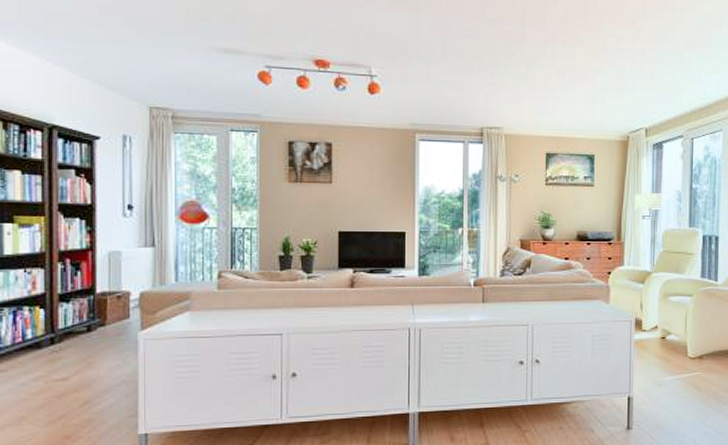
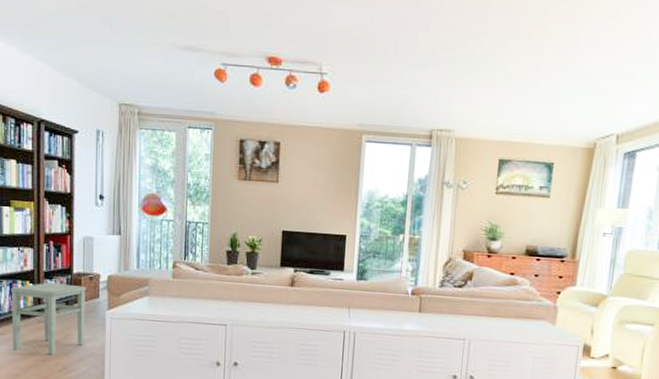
stool: none [15,305,114,390] -> present [11,282,87,355]

